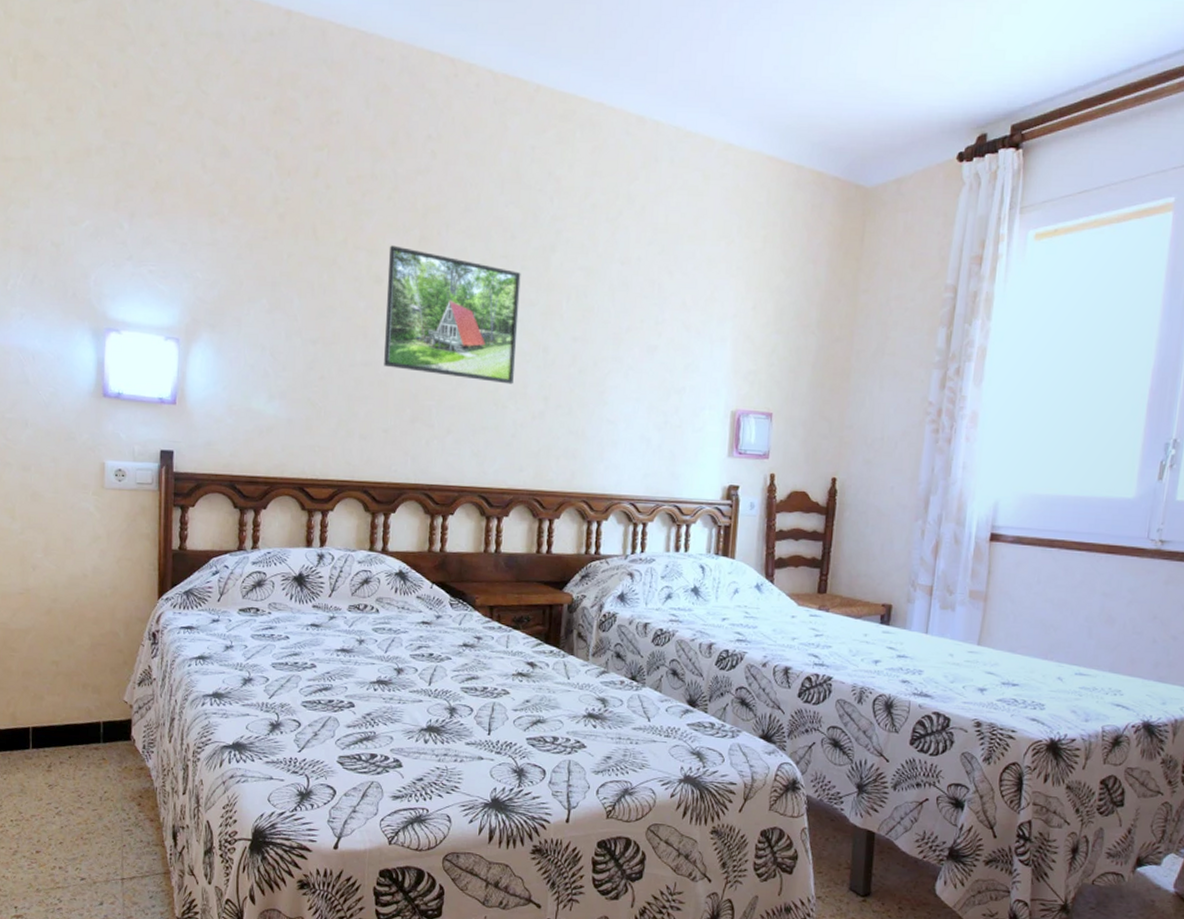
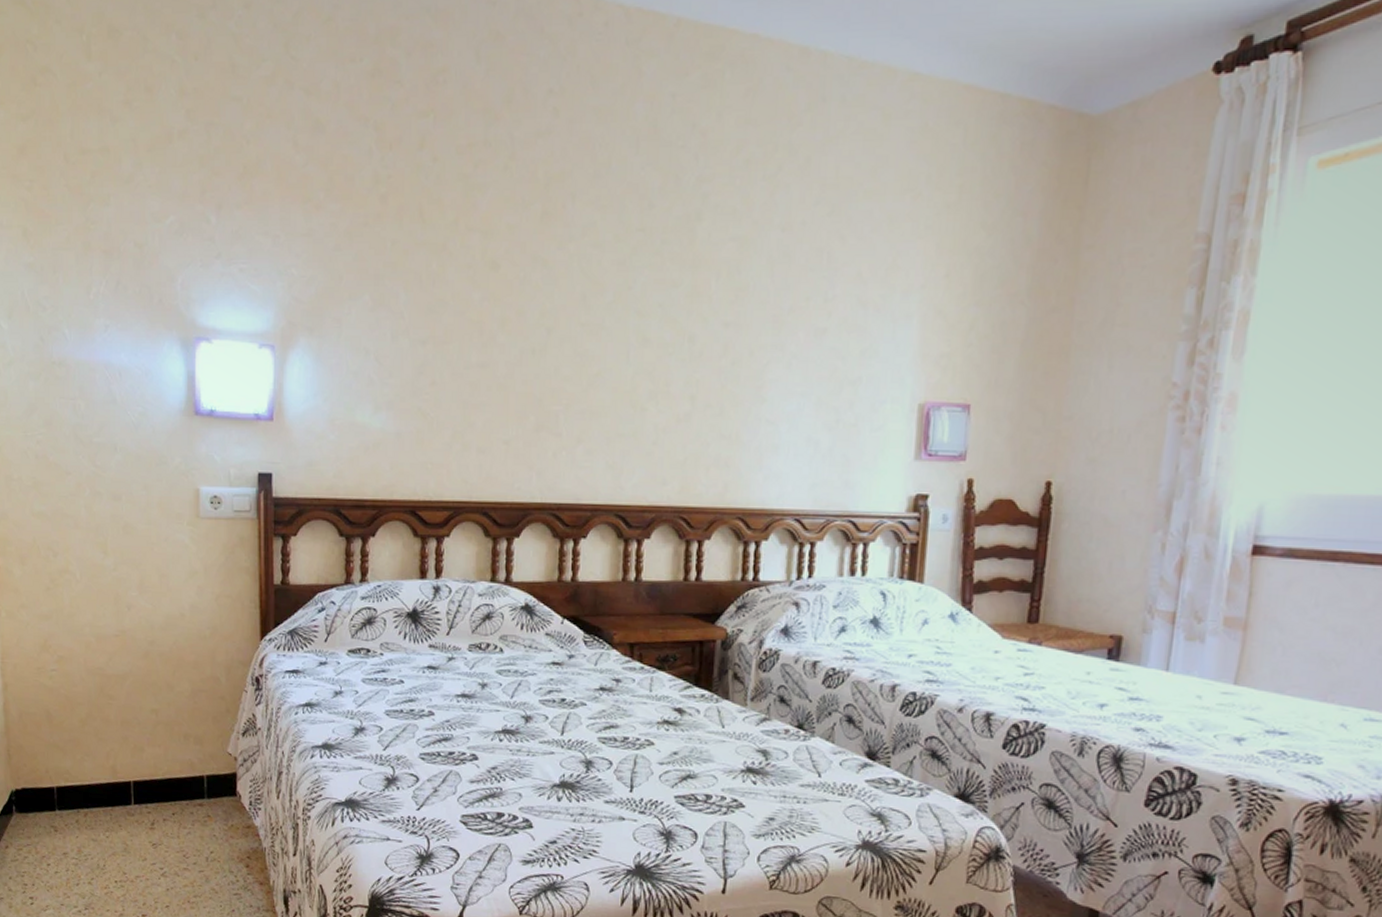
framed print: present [384,245,521,385] -> none [503,224,661,382]

